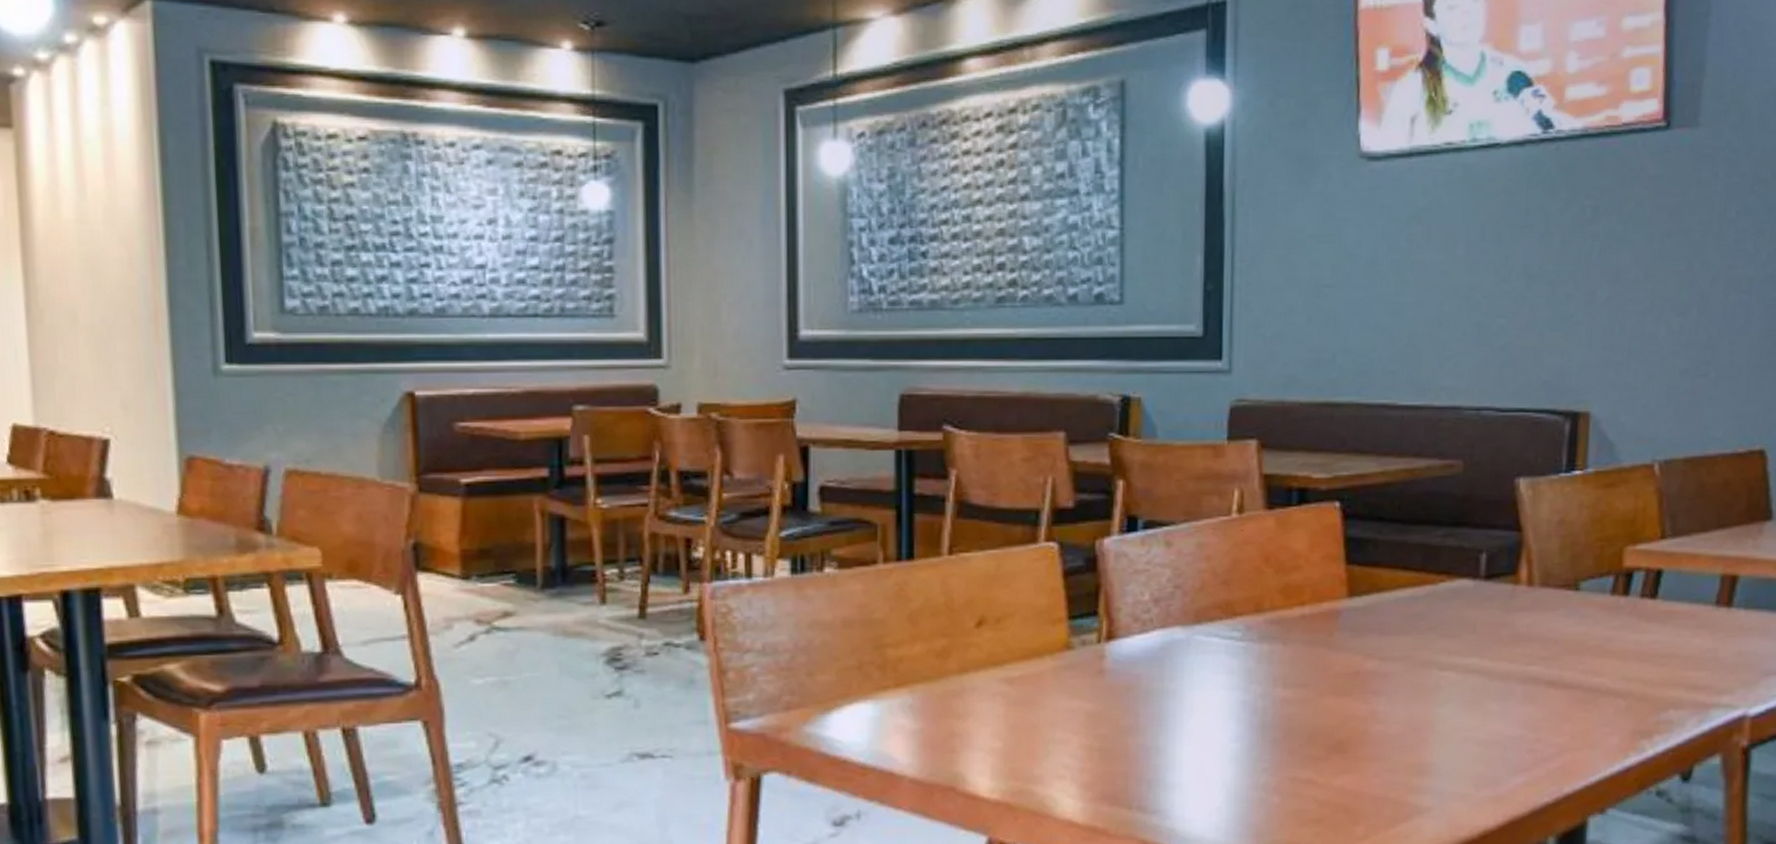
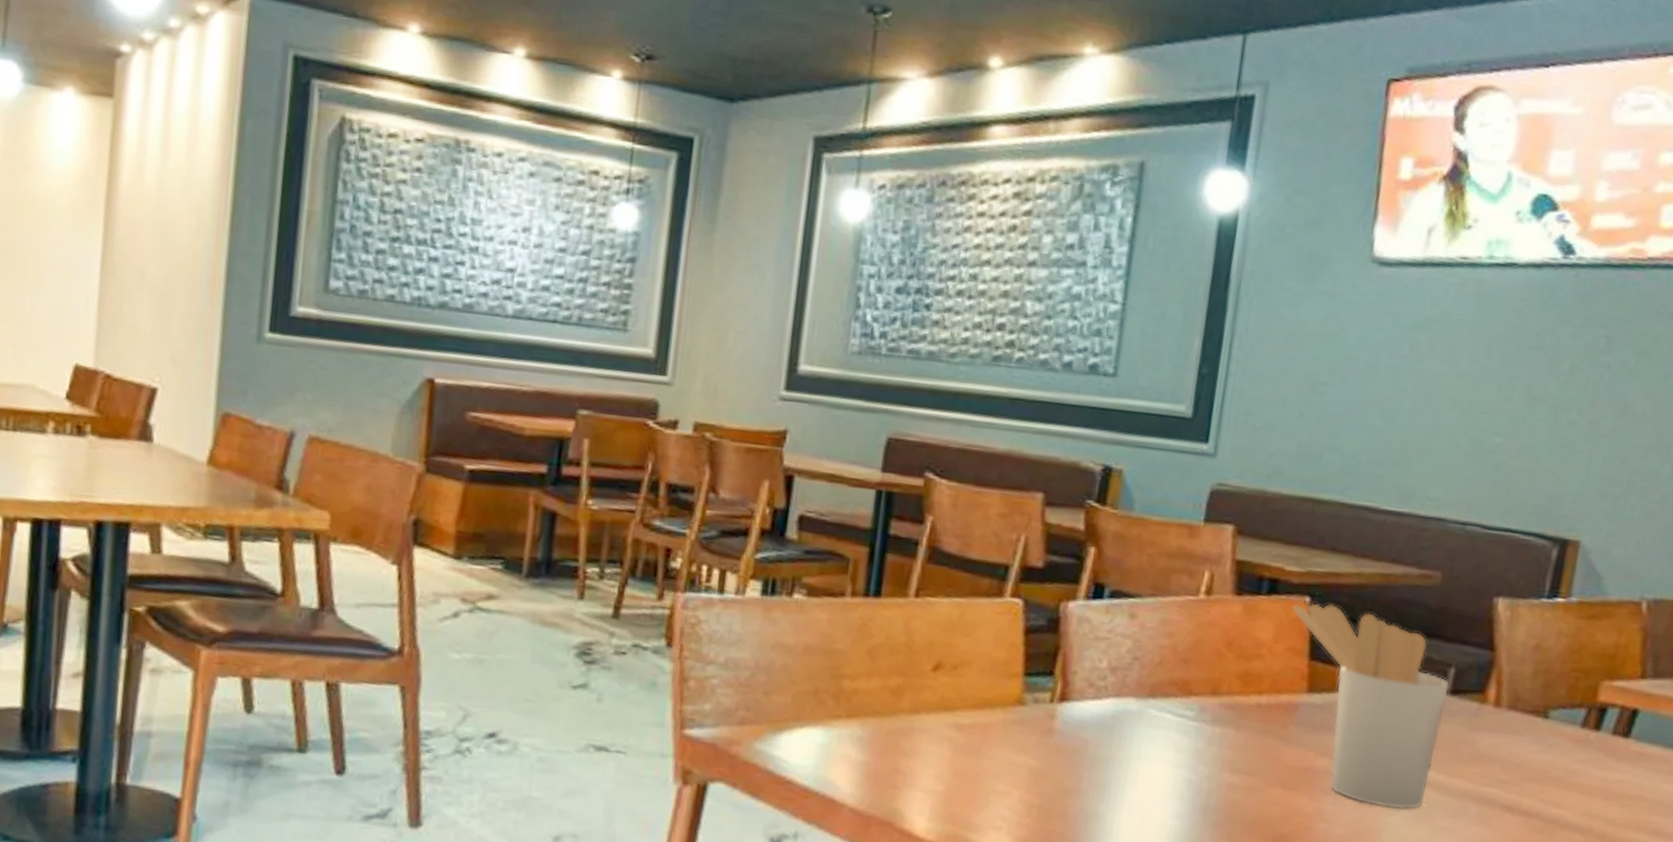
utensil holder: none [1323,506,1483,700] -> present [1292,603,1449,810]

